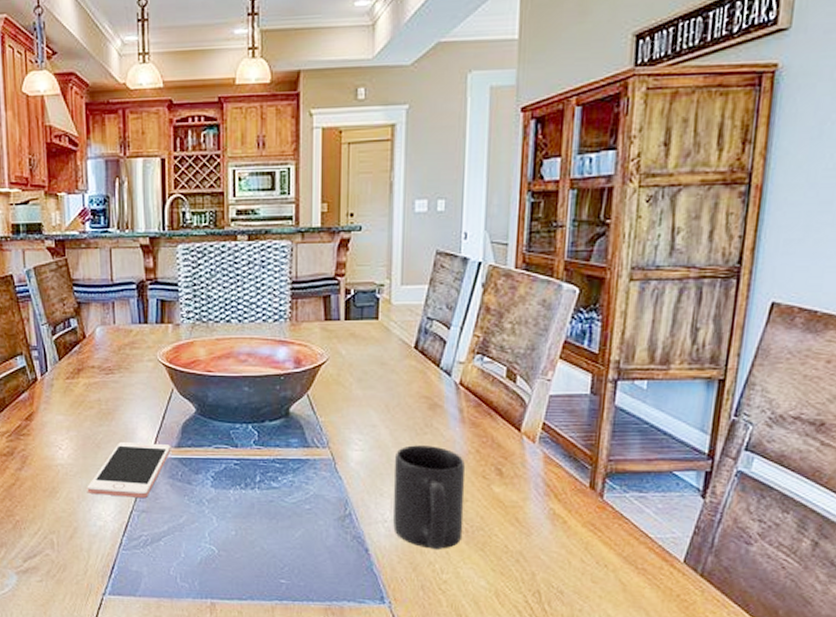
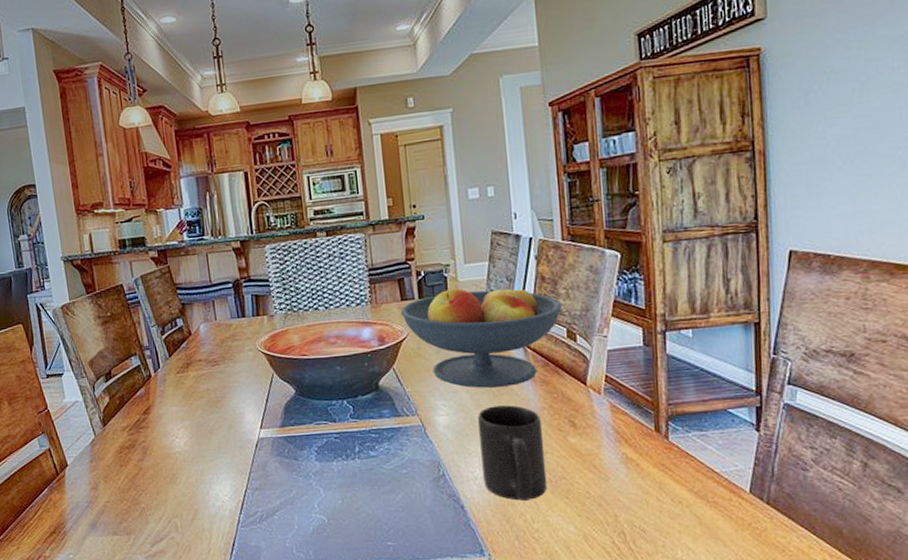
cell phone: present [87,441,171,498] -> none [203,425,277,477]
fruit bowl: none [322,311,506,425] -> present [400,283,563,388]

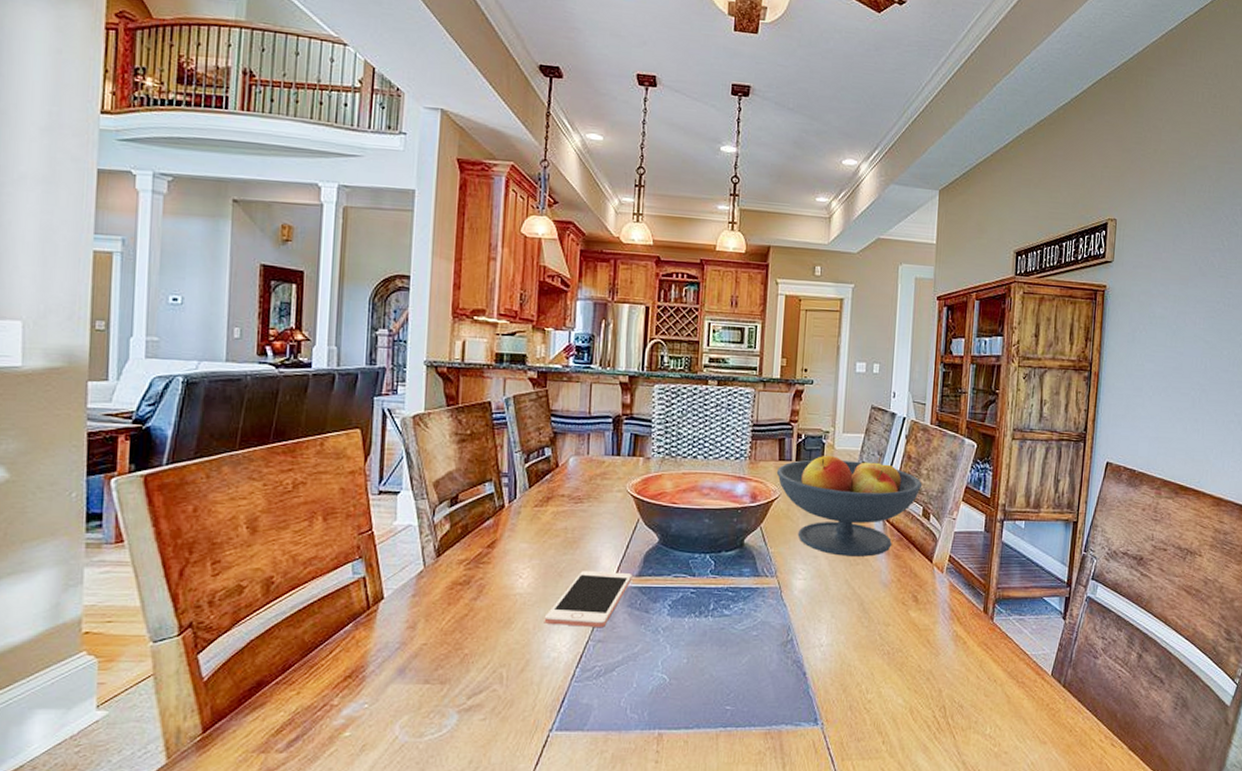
cell phone: none [203,425,277,477] -> present [544,570,633,627]
mug: present [478,405,547,502] -> none [828,575,889,672]

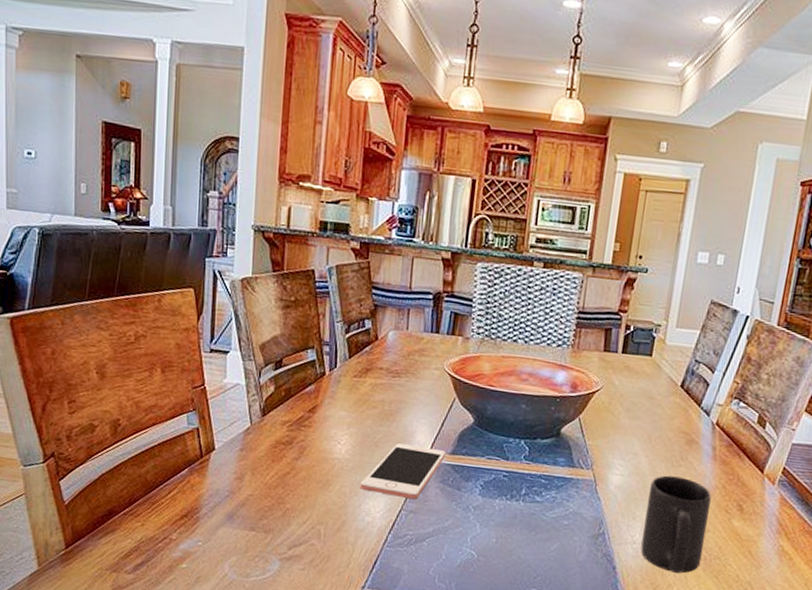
fruit bowl: present [776,455,923,557] -> none [599,349,761,460]
mug: none [828,575,889,672] -> present [640,475,711,574]

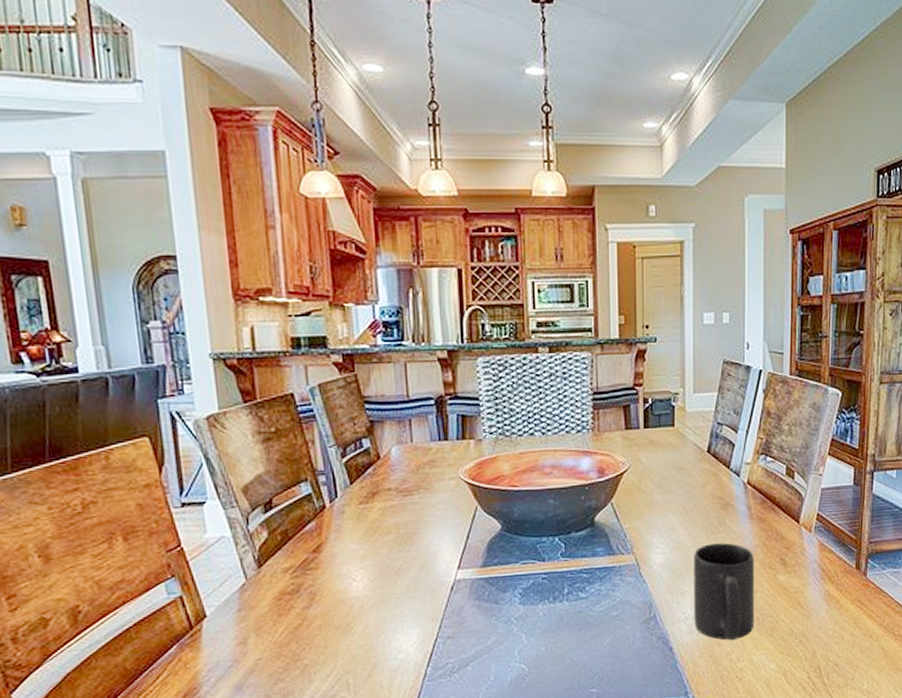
cell phone: present [360,443,446,499] -> none [386,564,477,626]

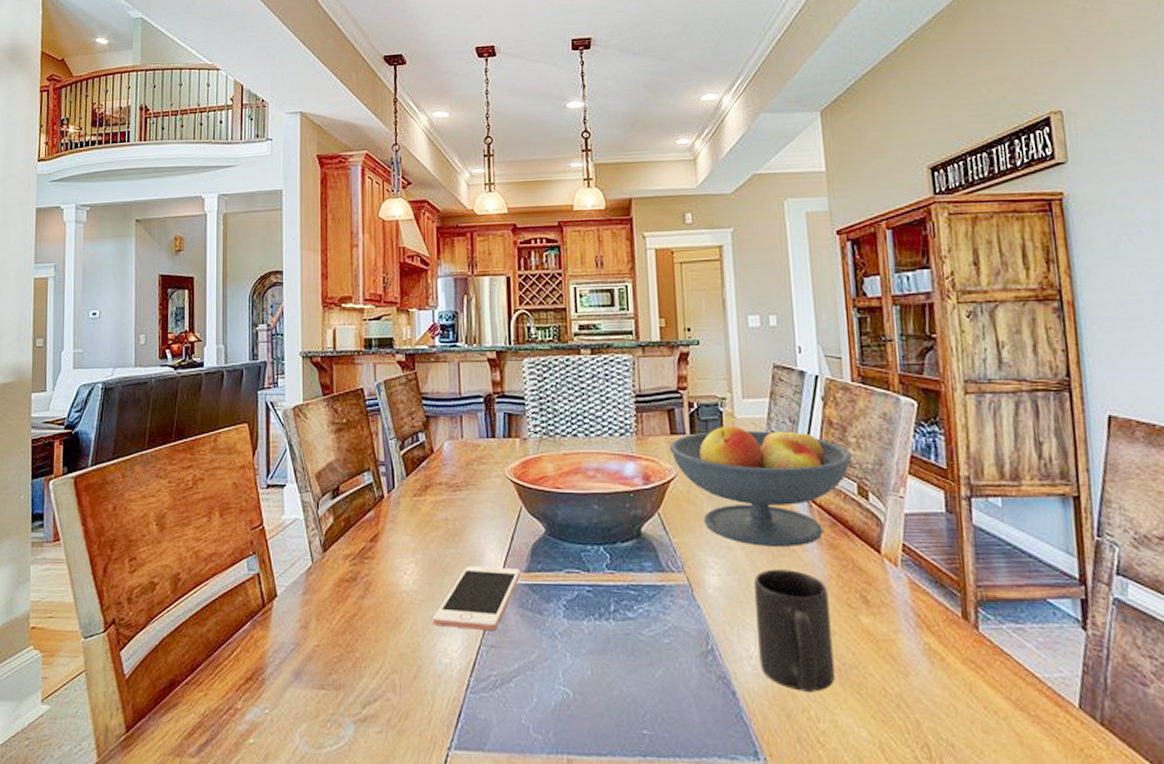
cell phone: none [386,564,477,626] -> present [432,565,521,630]
fruit bowl: none [623,416,785,525] -> present [669,425,853,547]

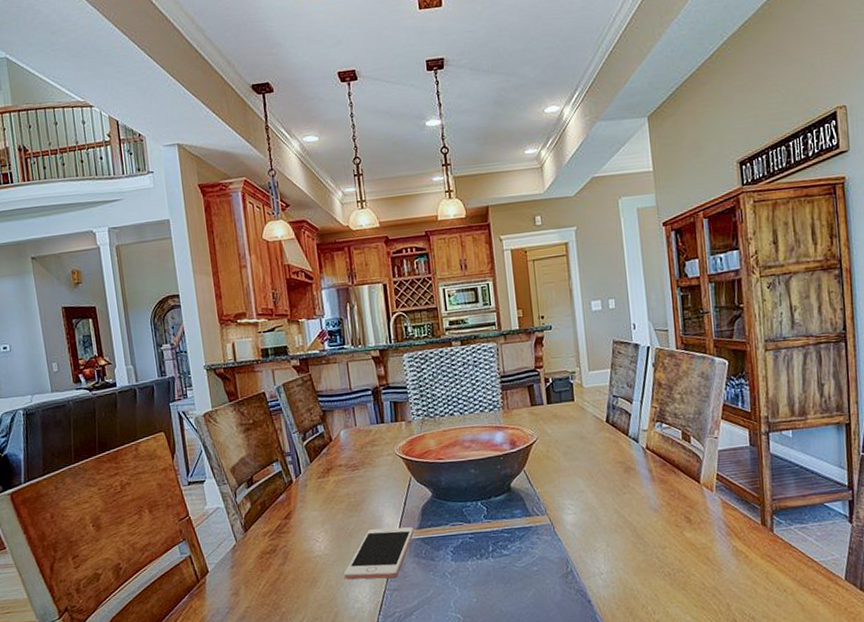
fruit bowl: present [669,425,853,547] -> none [530,388,678,488]
mug: present [754,569,835,693] -> none [602,503,666,594]

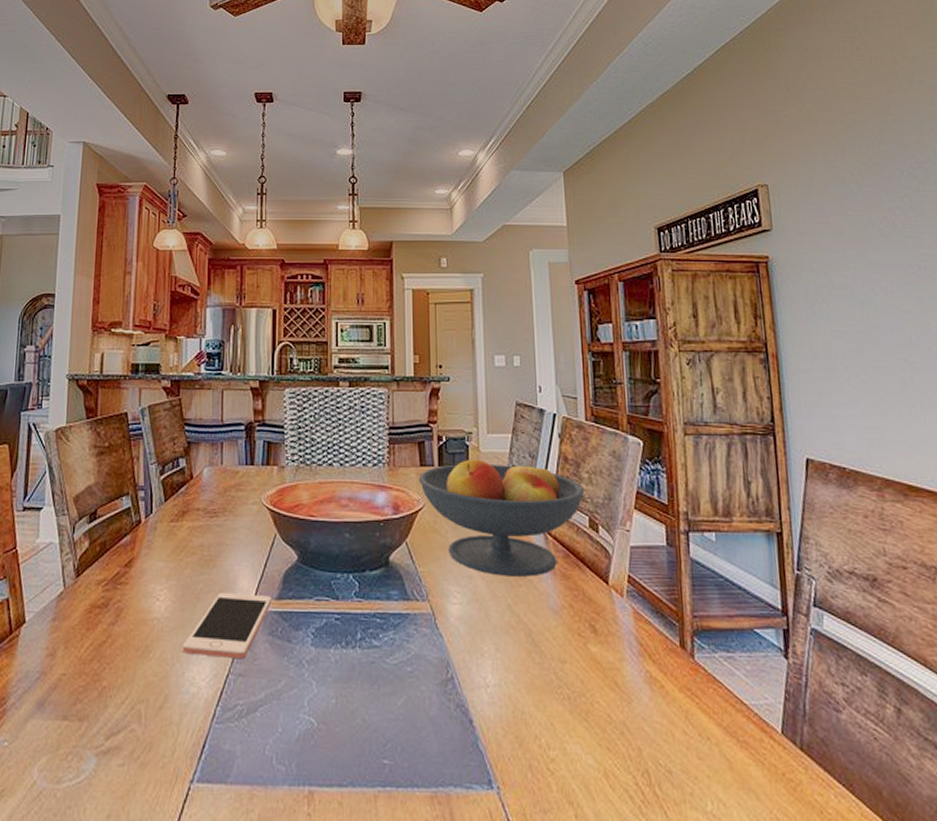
fruit bowl: none [530,388,678,488] -> present [418,458,585,577]

